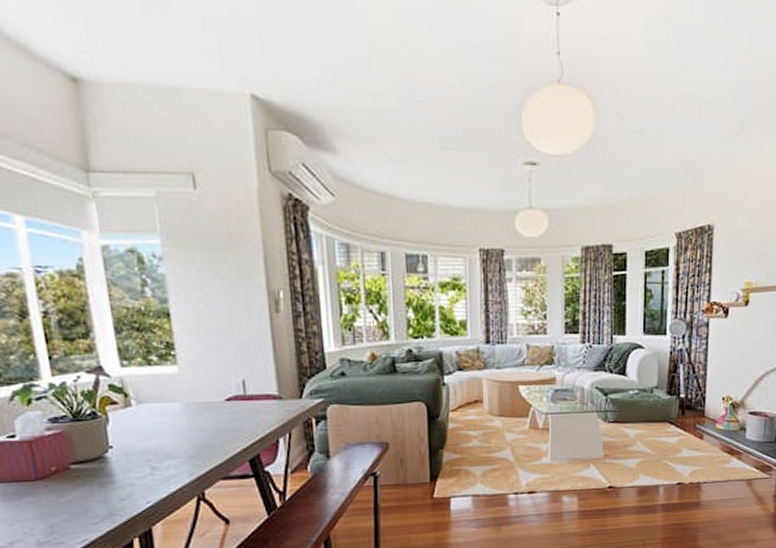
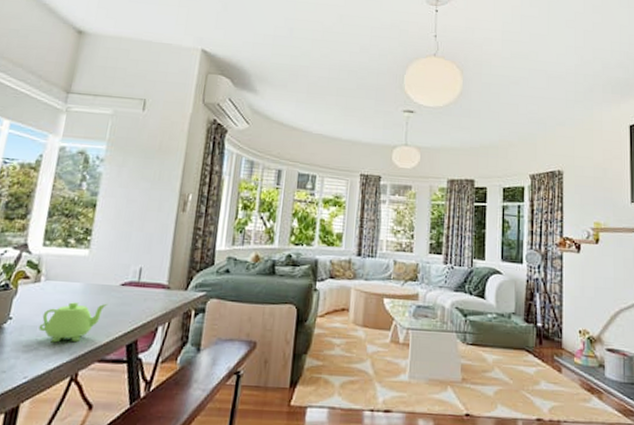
teapot: none [146,420,217,466] -> present [38,302,108,343]

